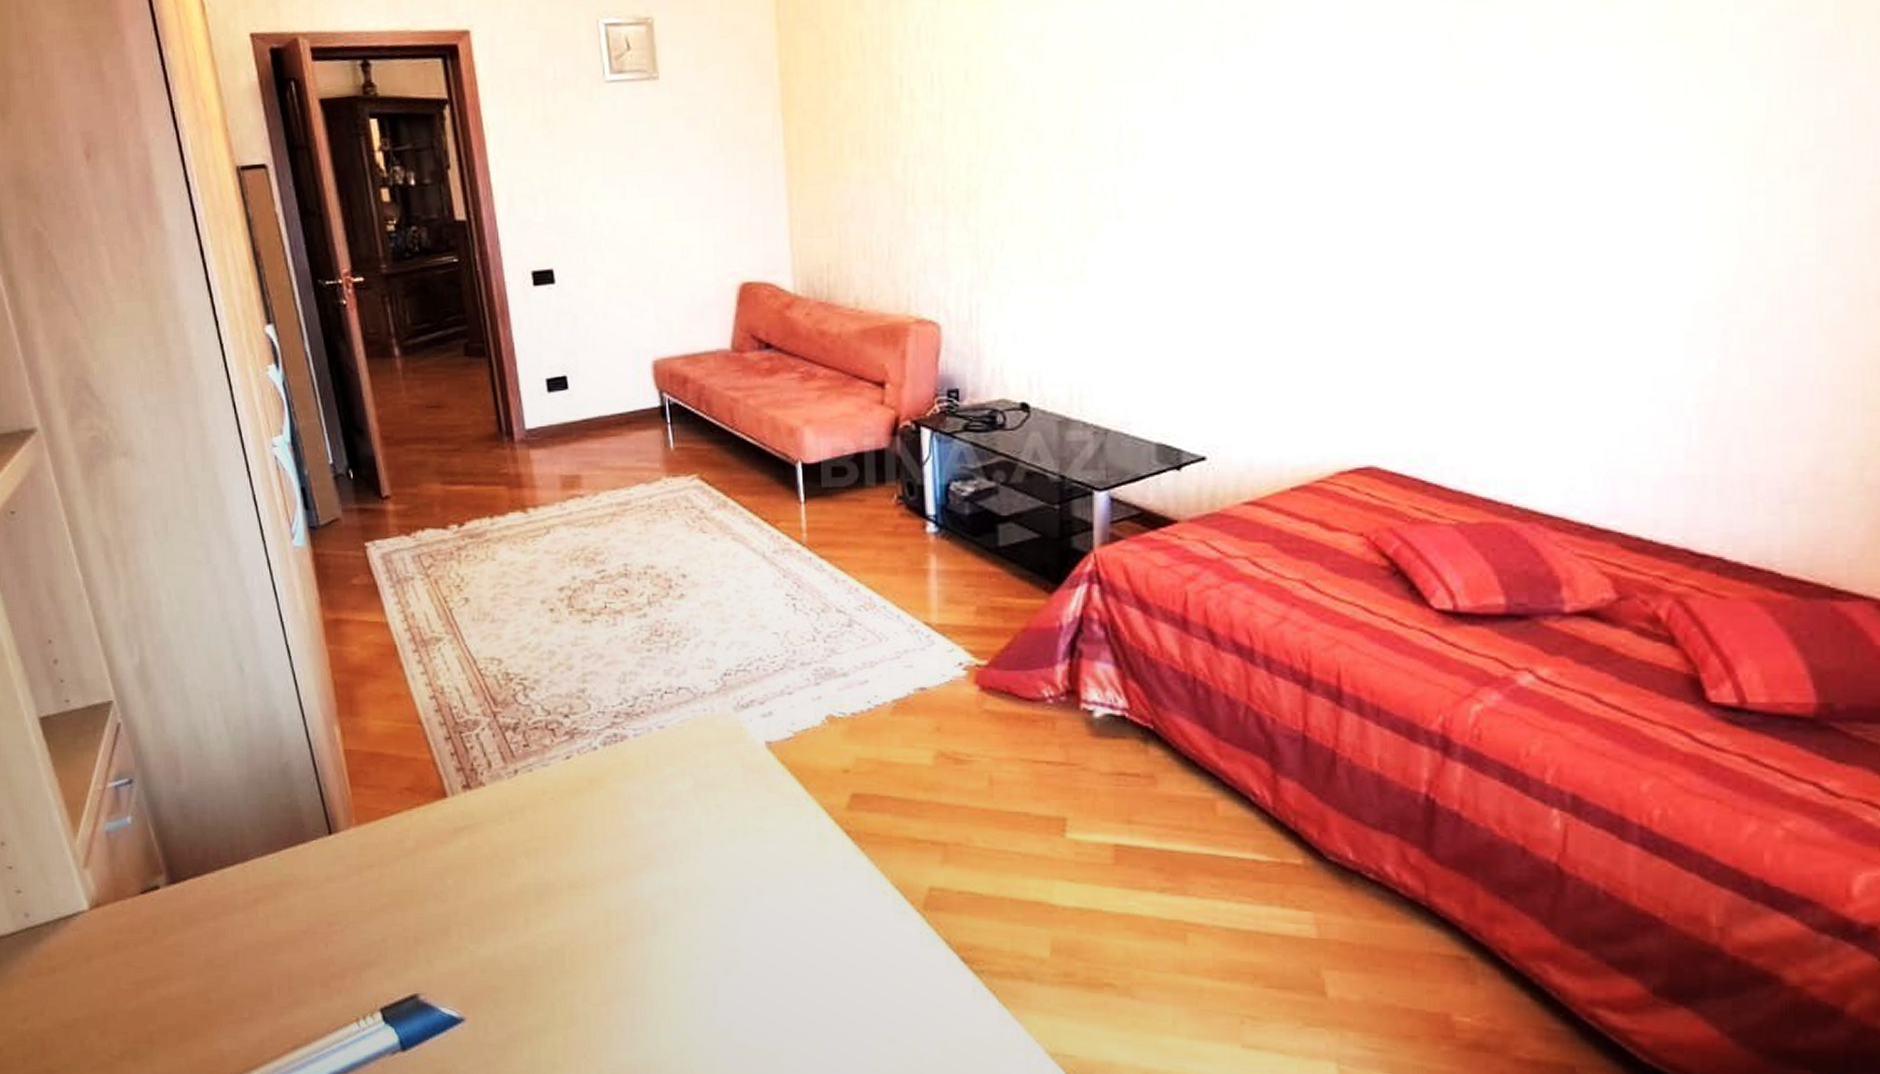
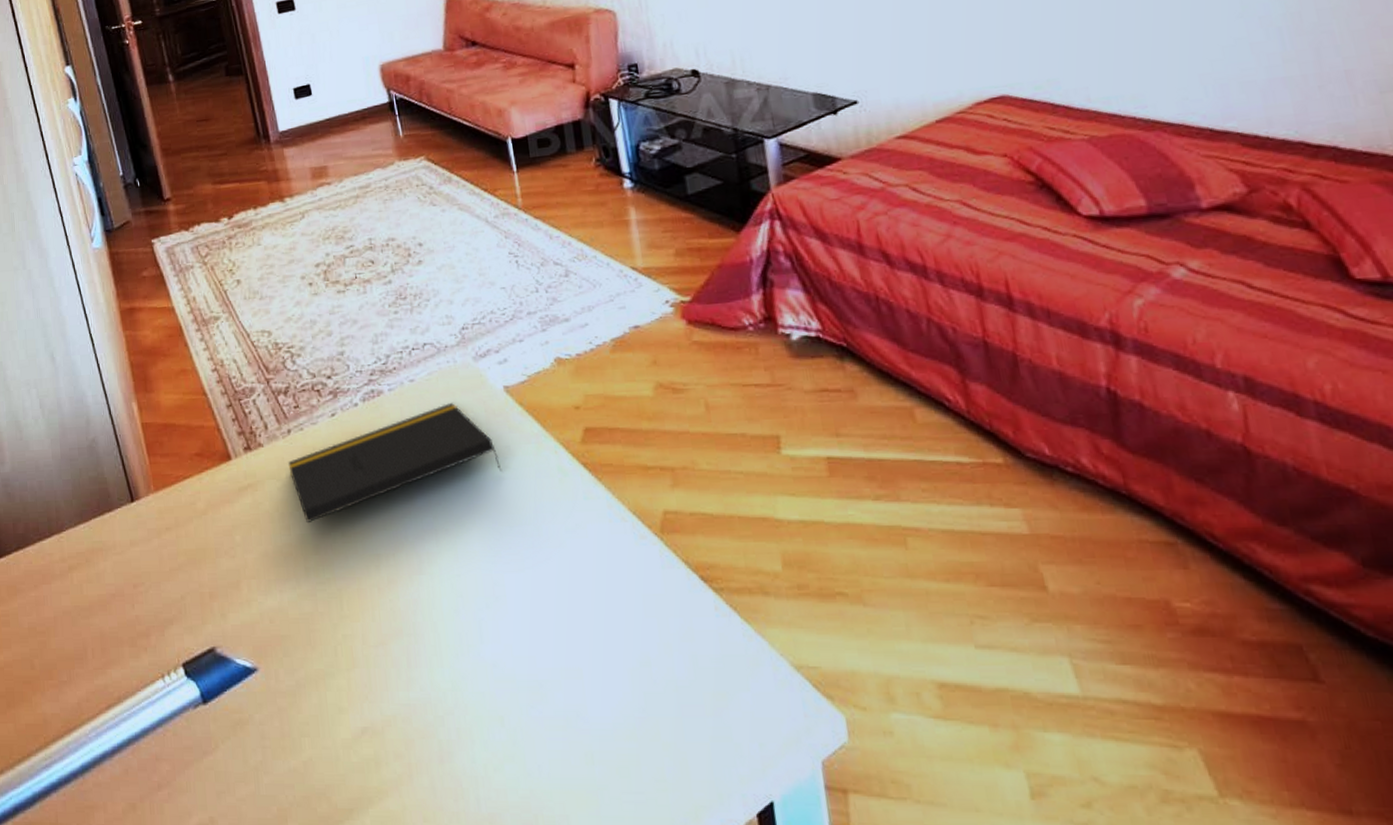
notepad: none [513,755,755,872] -> present [288,403,502,524]

